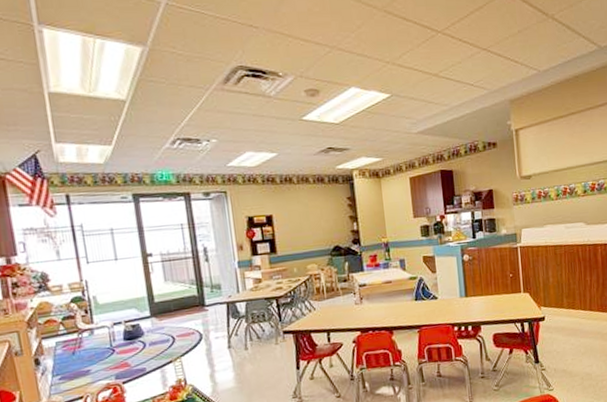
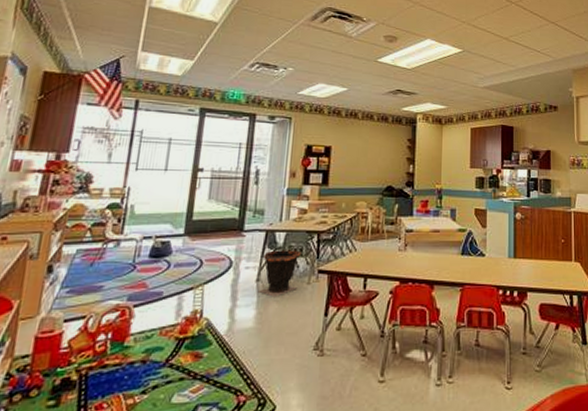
waste bin: none [229,316,267,360] -> present [259,250,301,297]

